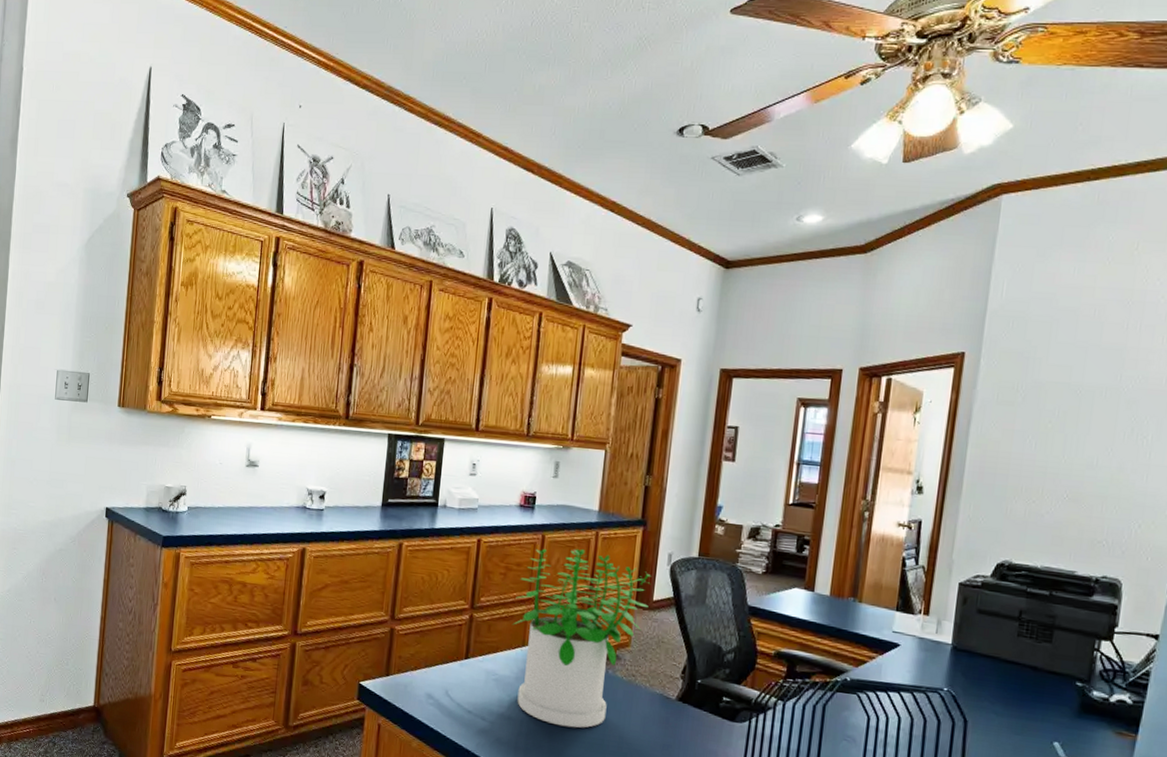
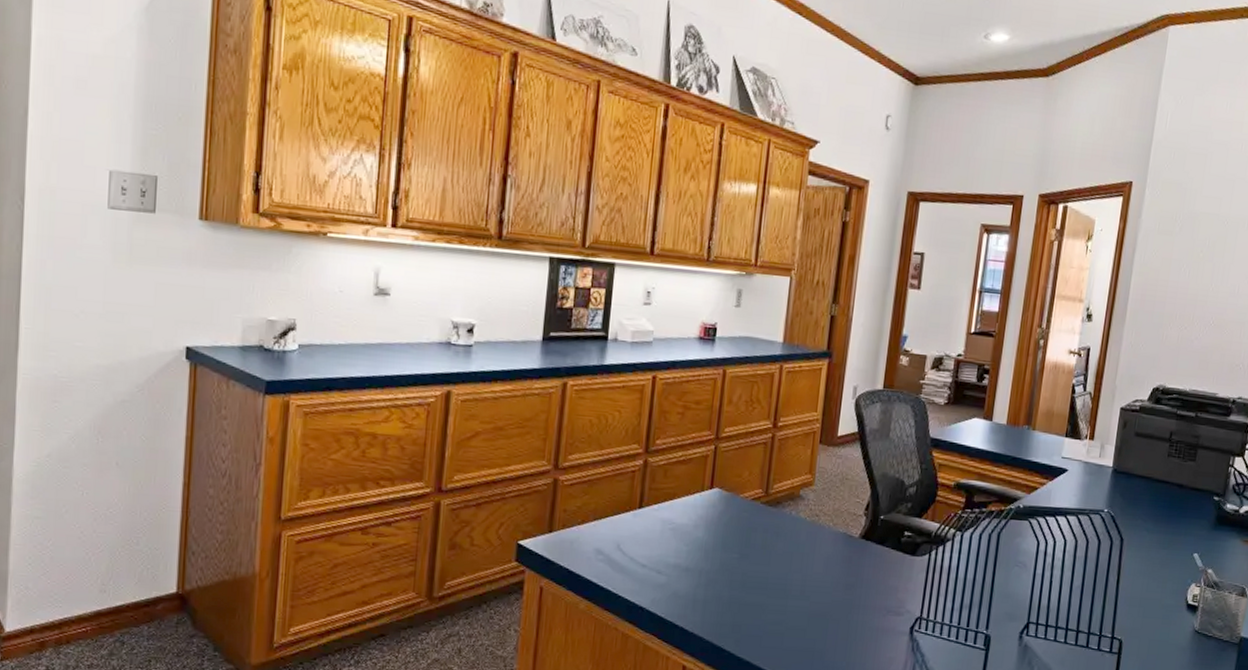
potted plant: present [512,548,652,728] -> none [690,383,837,575]

